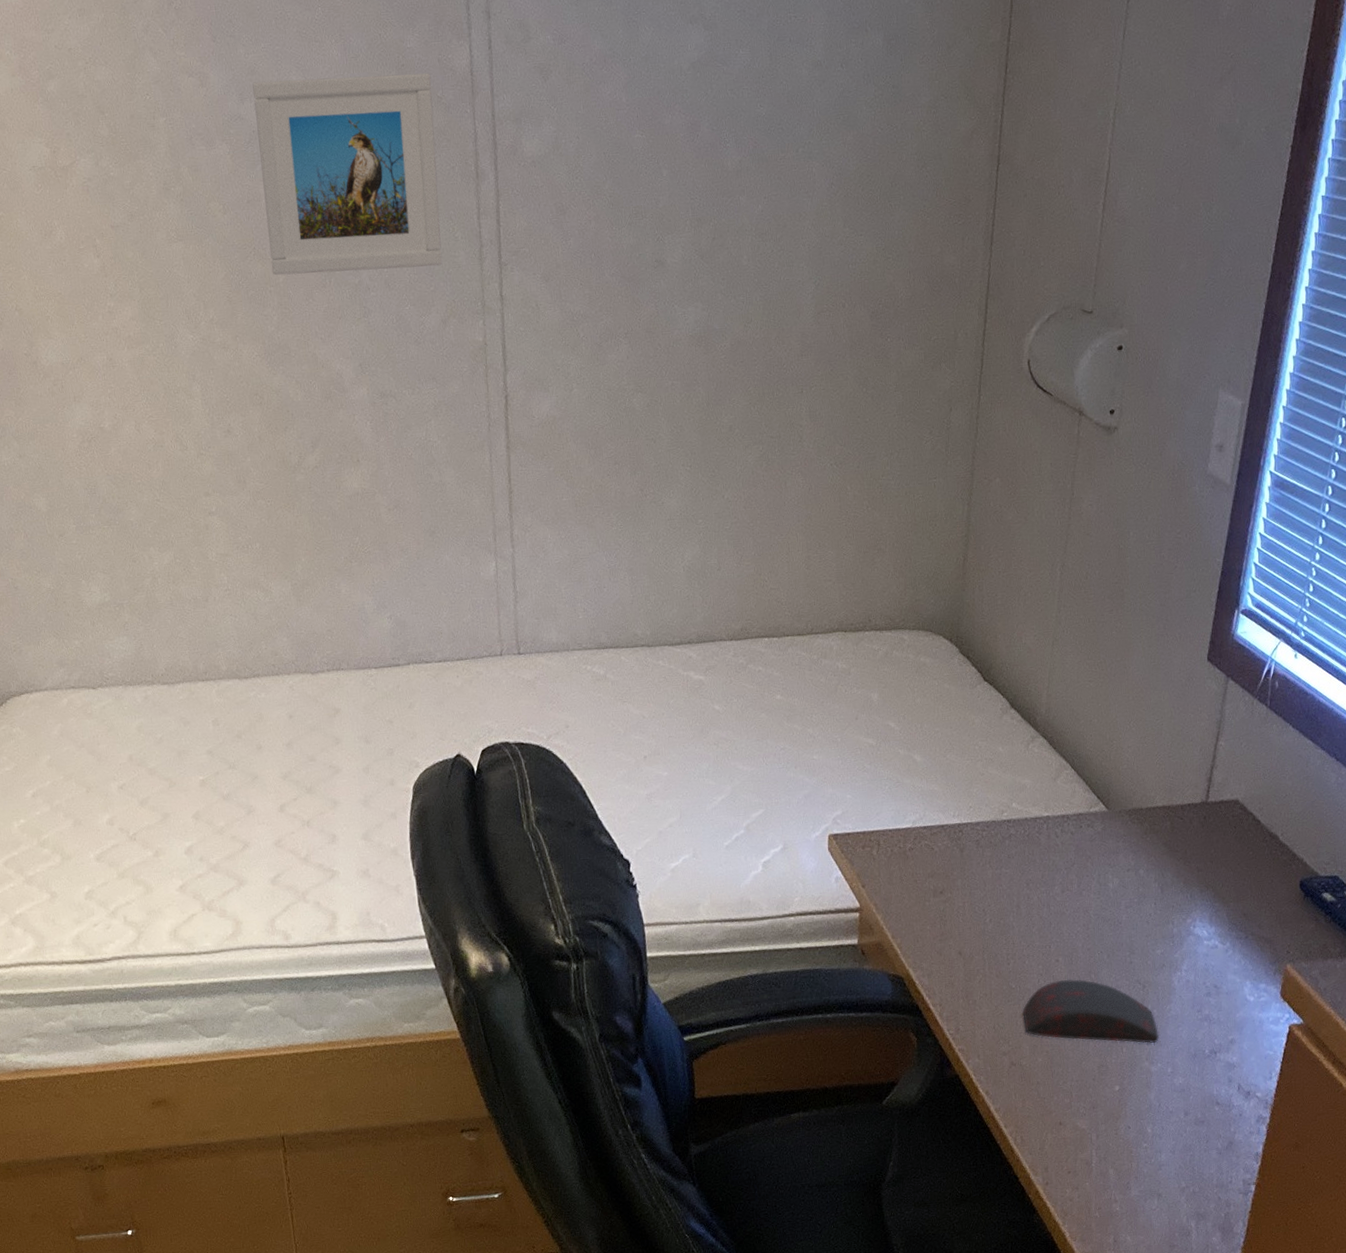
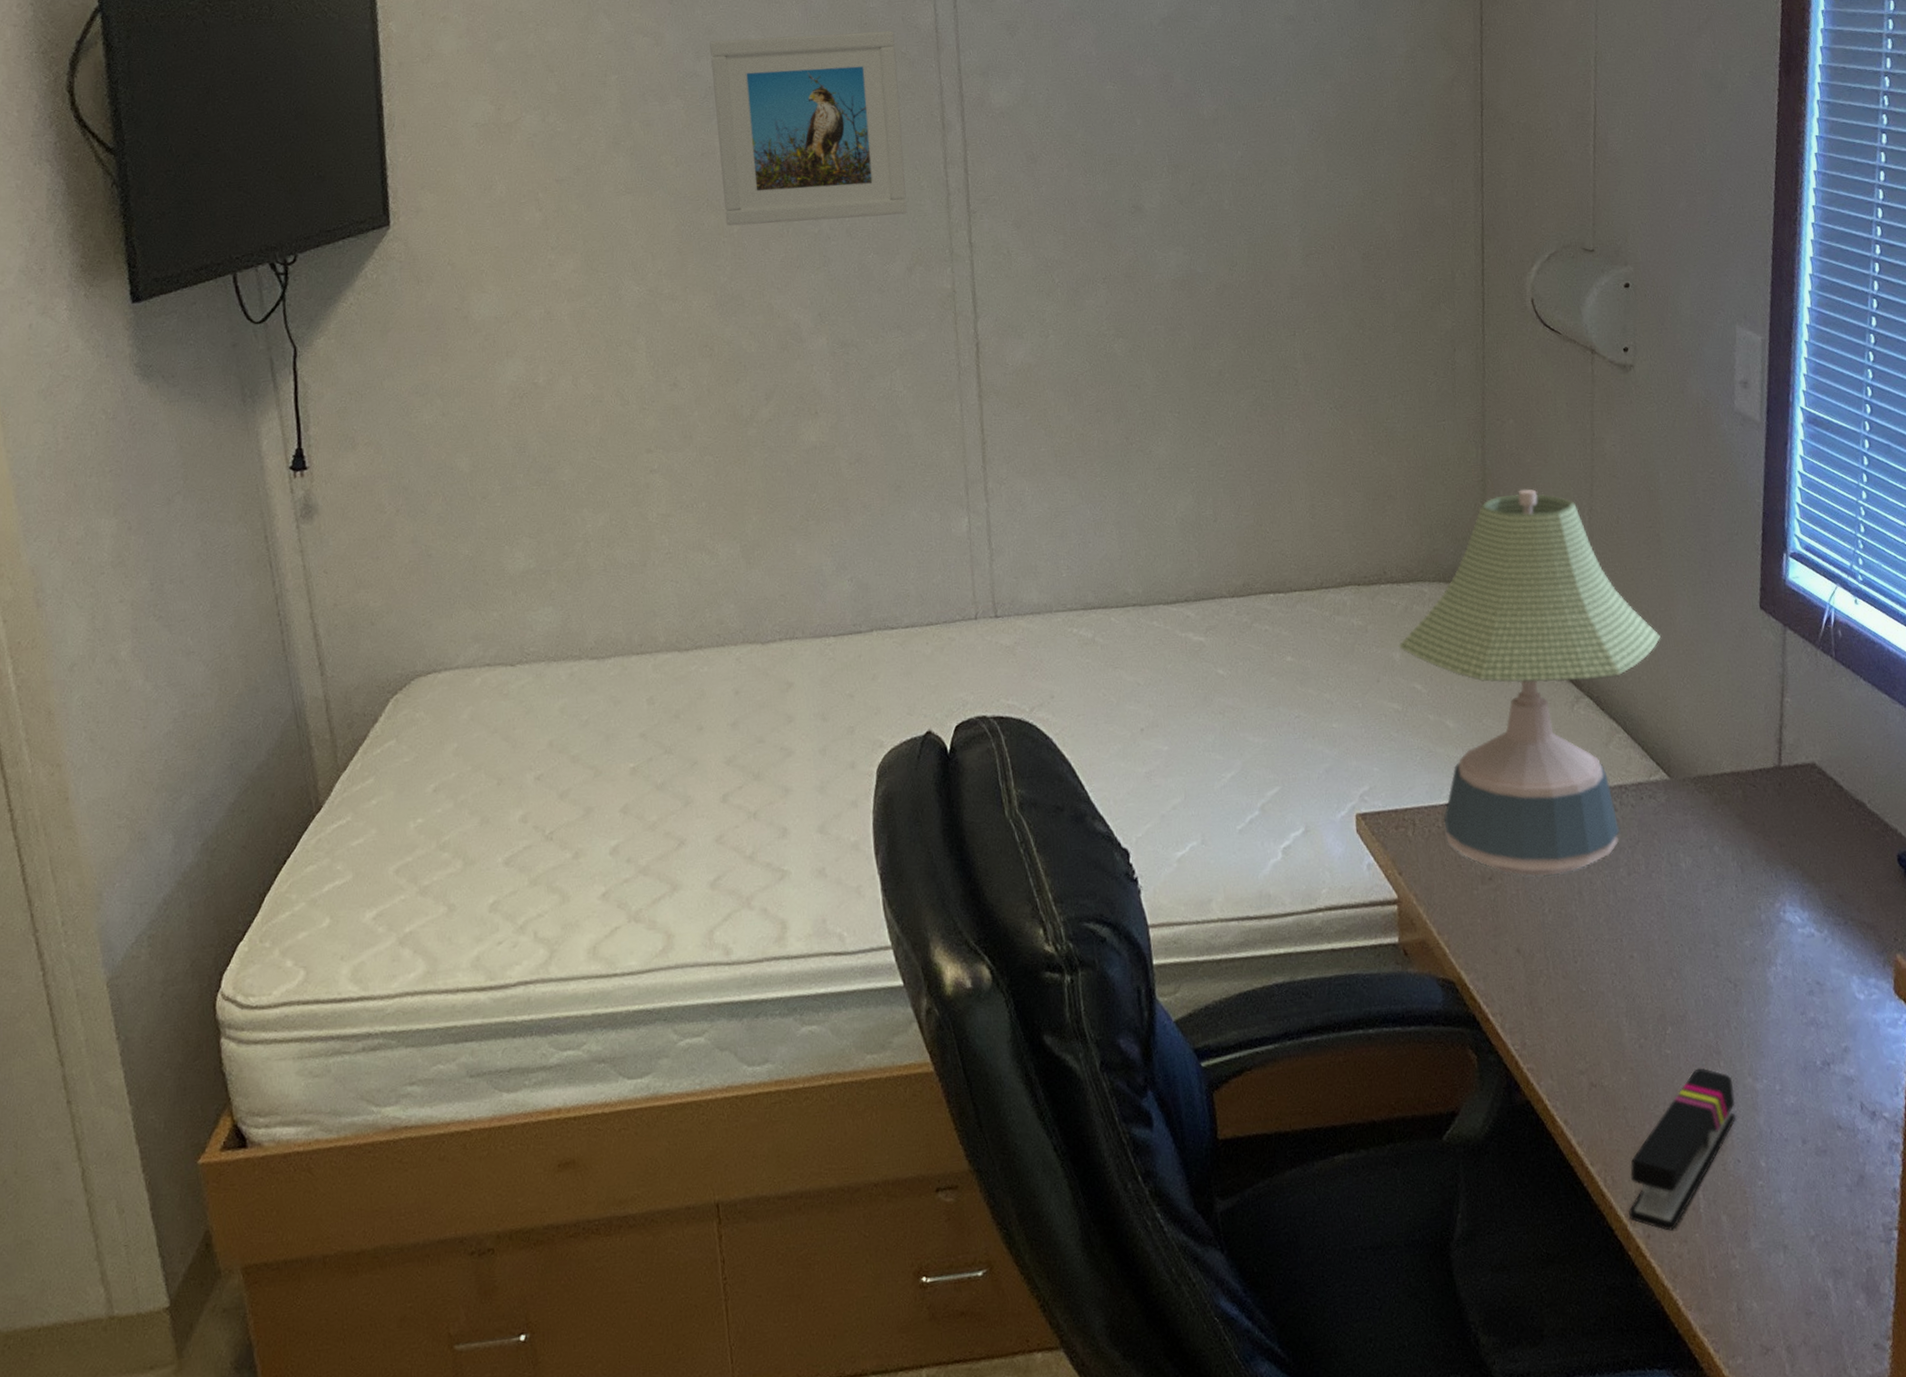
desk lamp: none [877,545,1114,892] -> present [1398,488,1661,877]
computer mouse: present [1022,979,1160,1043] -> none [1598,978,1761,1055]
stapler: none [1032,1053,1132,1180] -> present [1629,1068,1736,1231]

